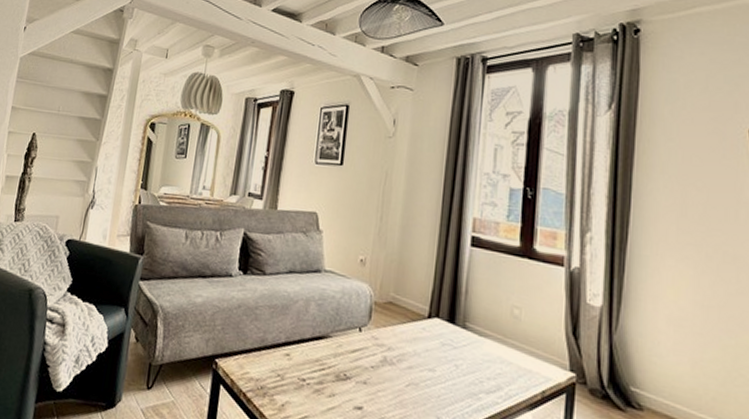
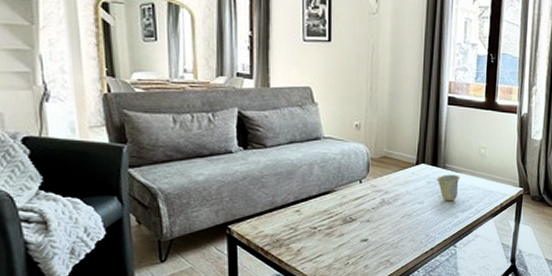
cup: none [452,336,485,376] -> present [436,174,460,202]

